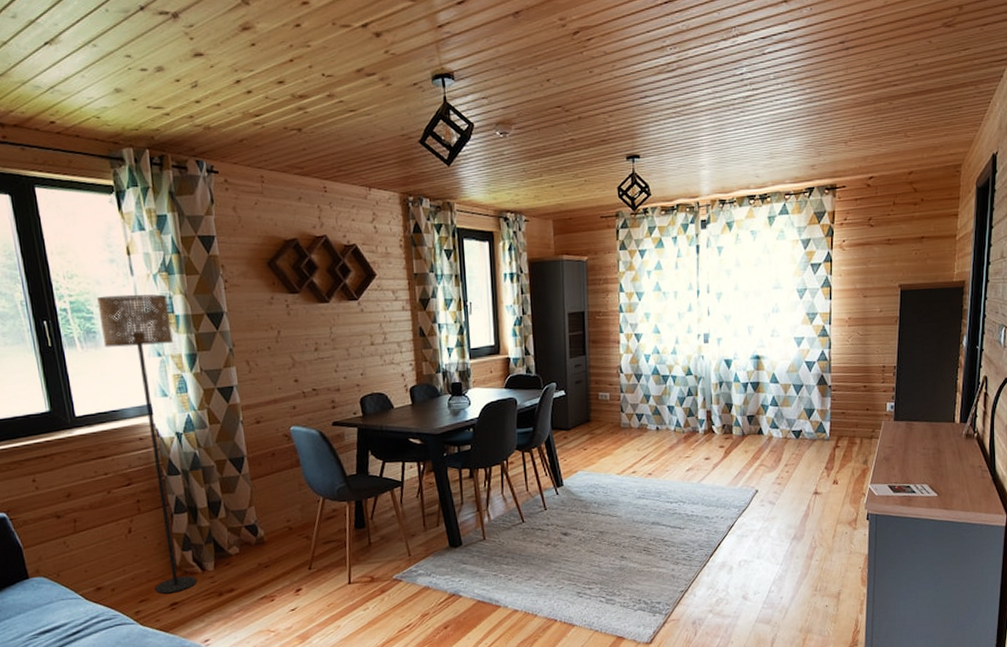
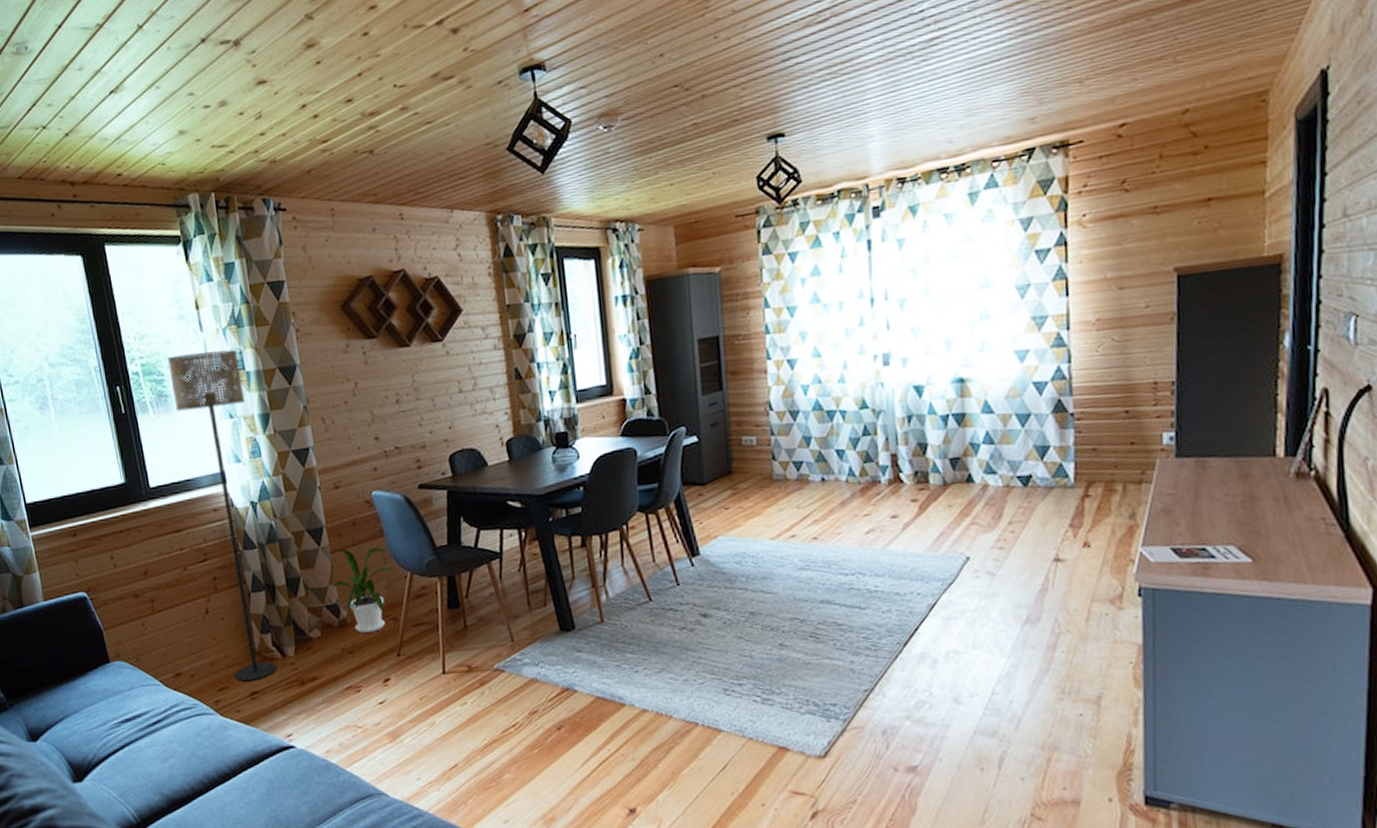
house plant: none [251,475,309,550] -> present [331,547,395,633]

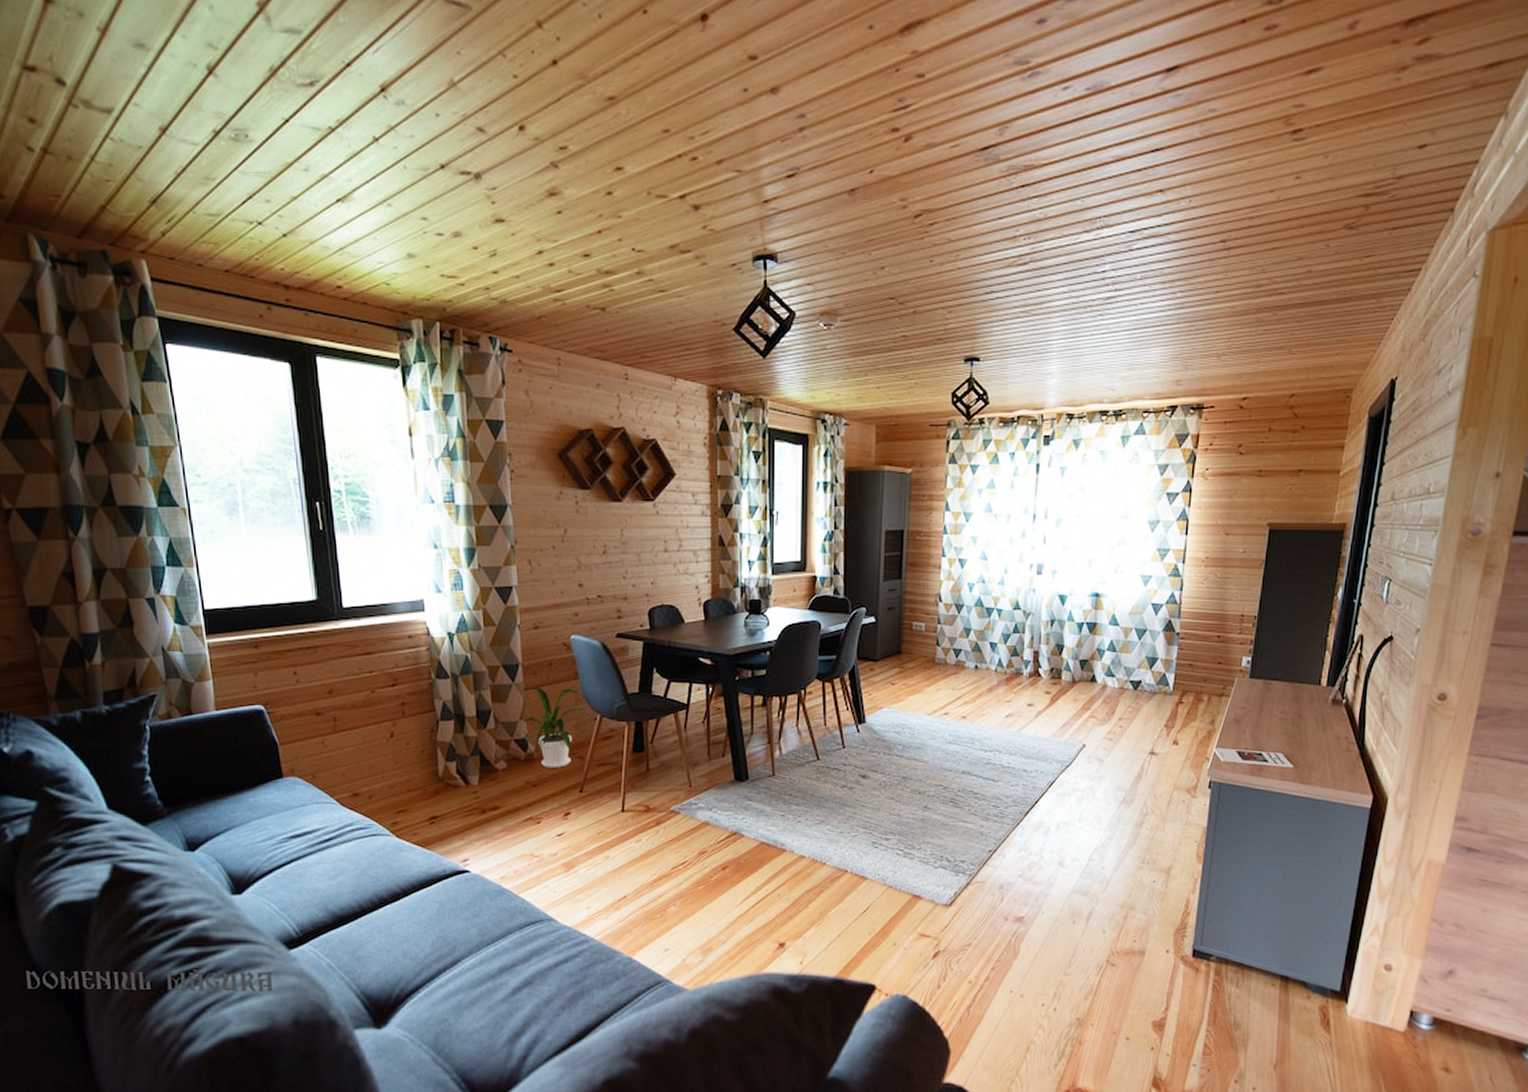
floor lamp: present [168,350,277,682] -> none [374,479,459,806]

